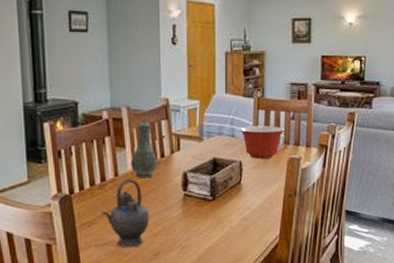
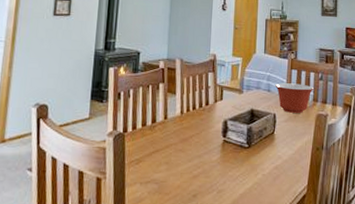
teapot: present [102,179,149,248] -> none [150,122,191,188]
vase: present [131,119,158,179] -> none [179,71,202,123]

